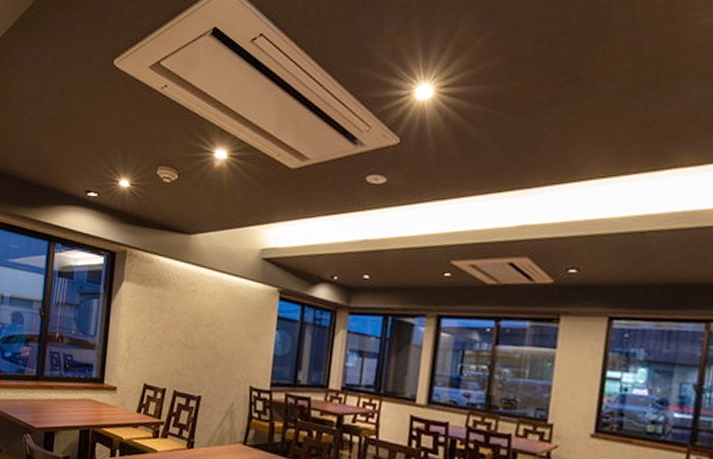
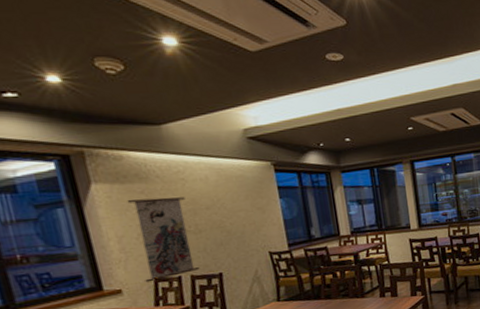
wall scroll: none [136,302,191,388] -> present [127,197,200,283]

